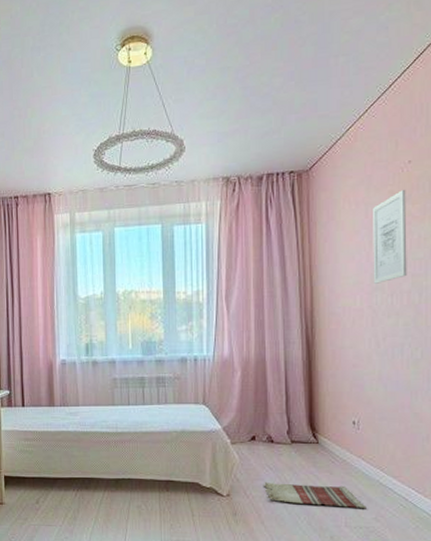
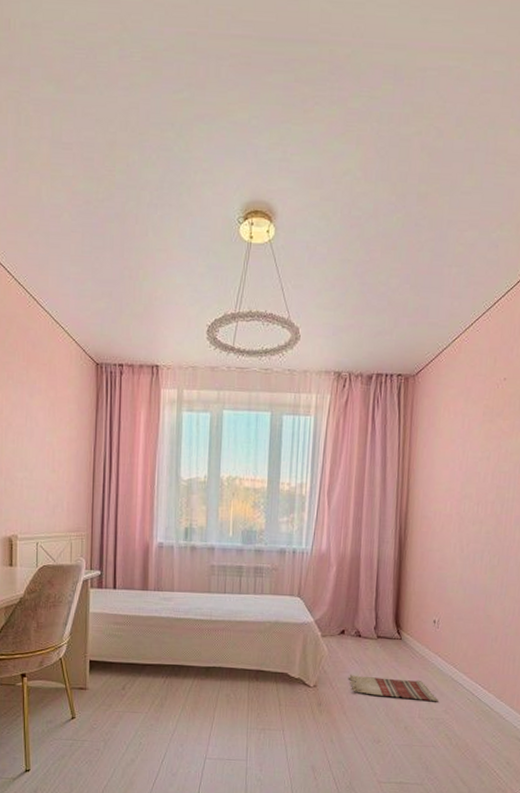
wall art: present [373,190,407,284] -> none [463,405,499,492]

